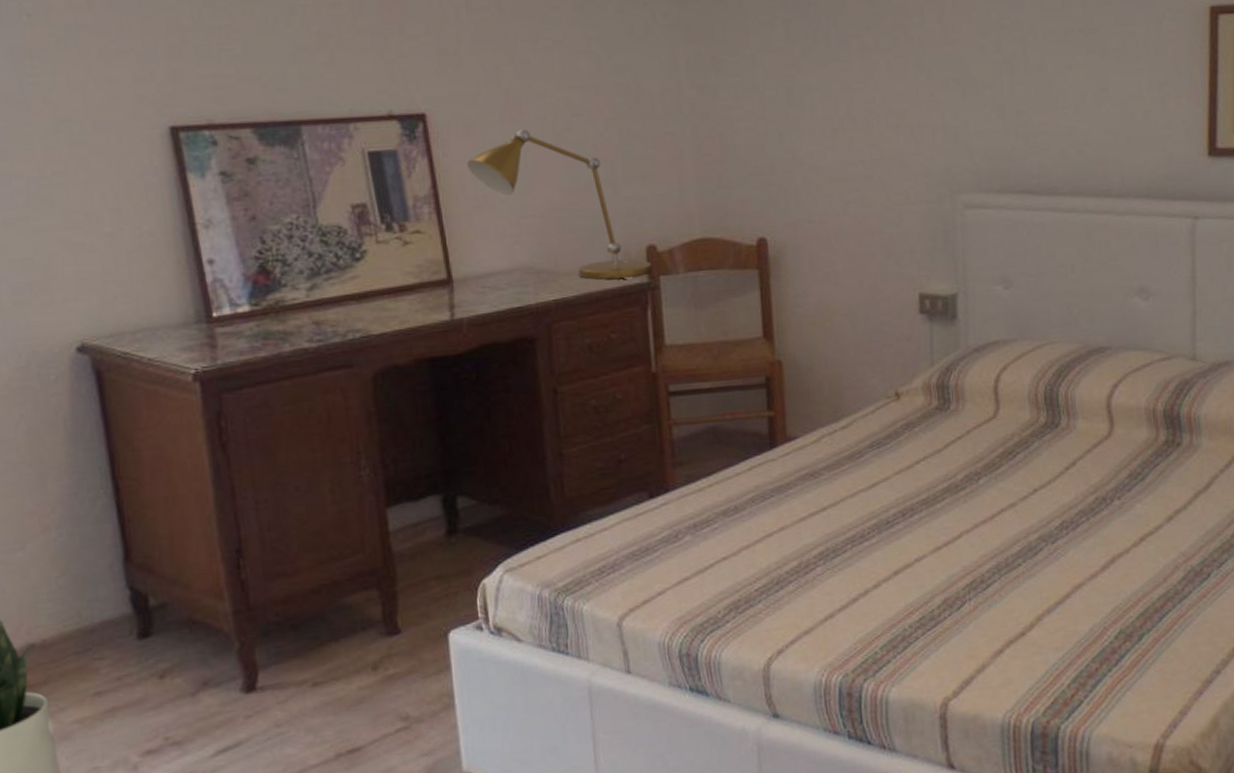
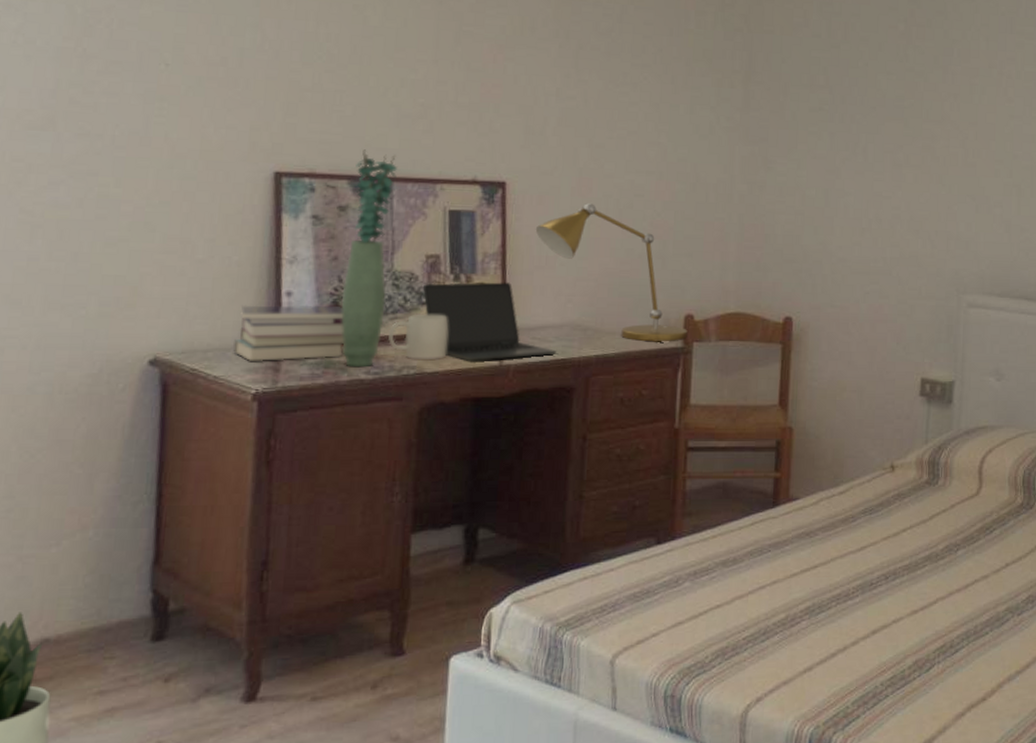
books: none [162,271,279,339] -> present [233,305,344,361]
vase: none [257,91,319,336] -> present [341,149,397,368]
mug: none [325,270,392,323] -> present [388,314,449,360]
laptop: none [353,227,510,319] -> present [422,282,556,361]

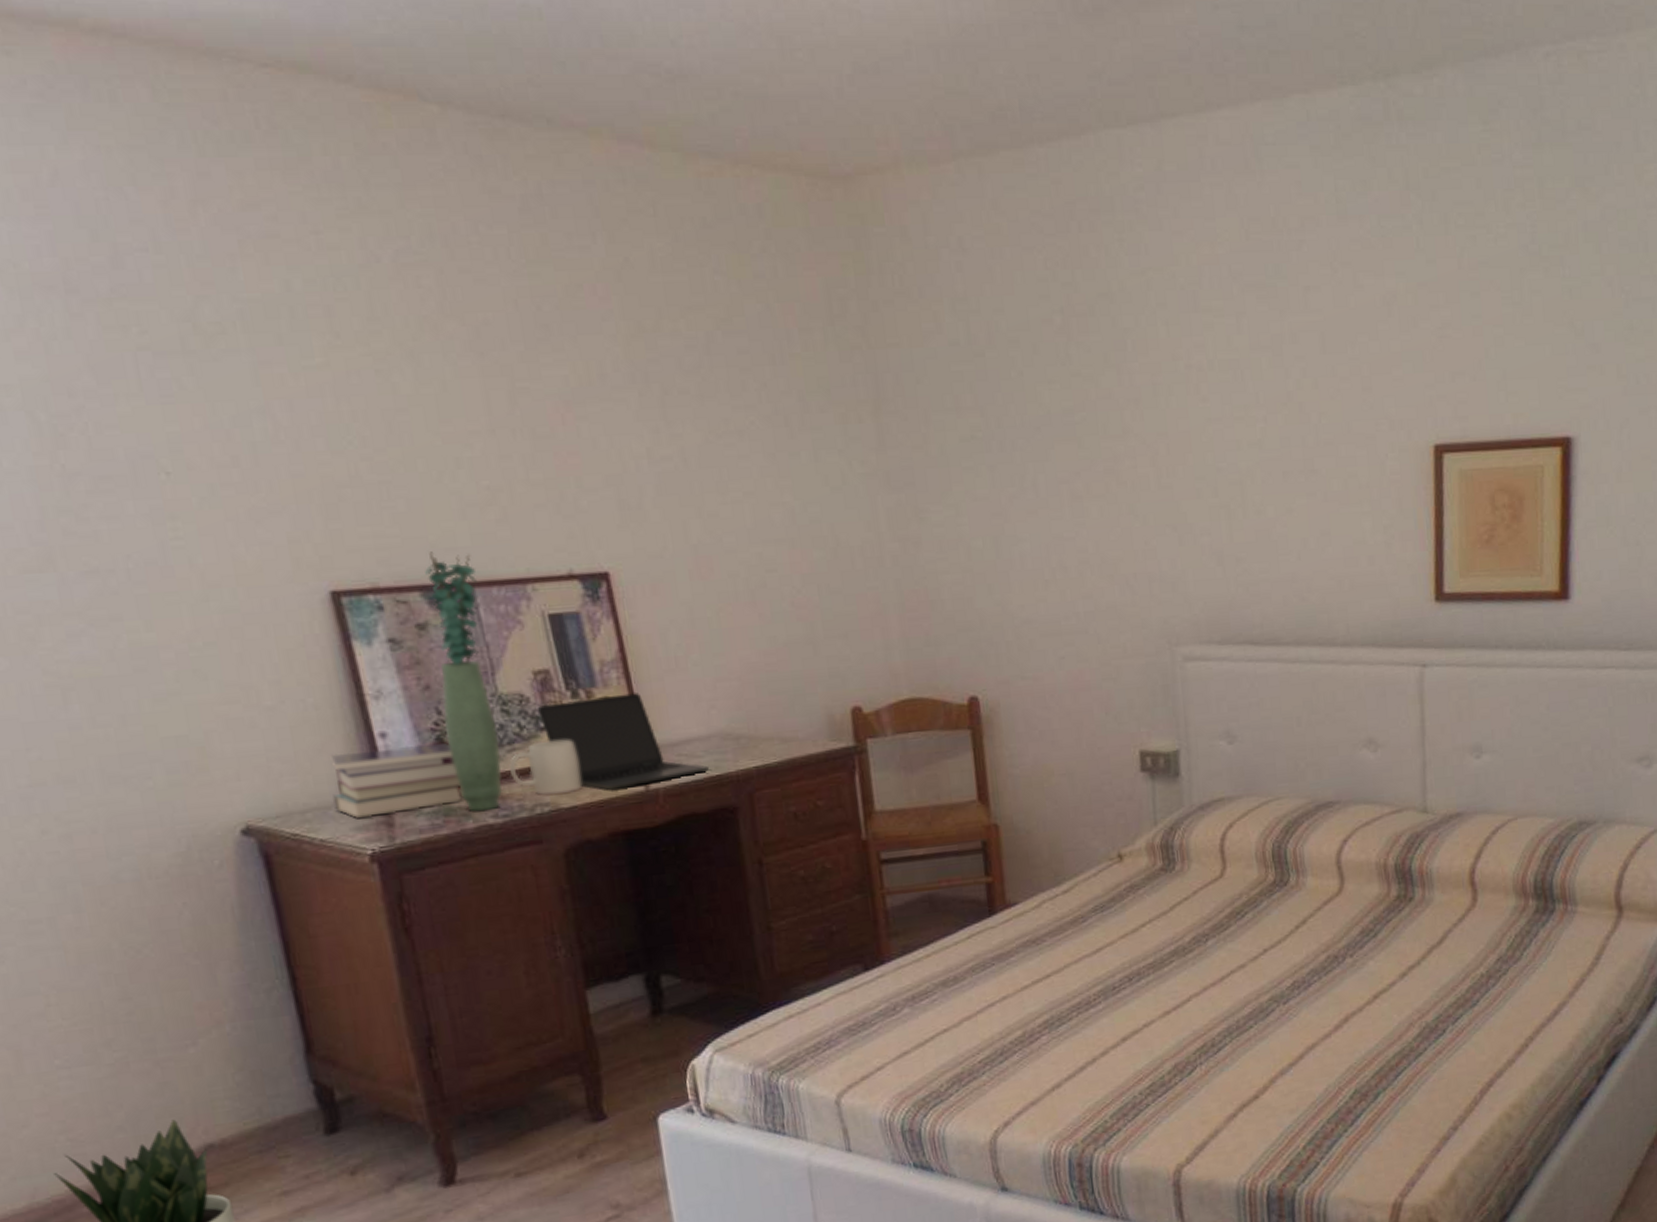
desk lamp: present [535,203,688,342] -> none [655,587,859,745]

